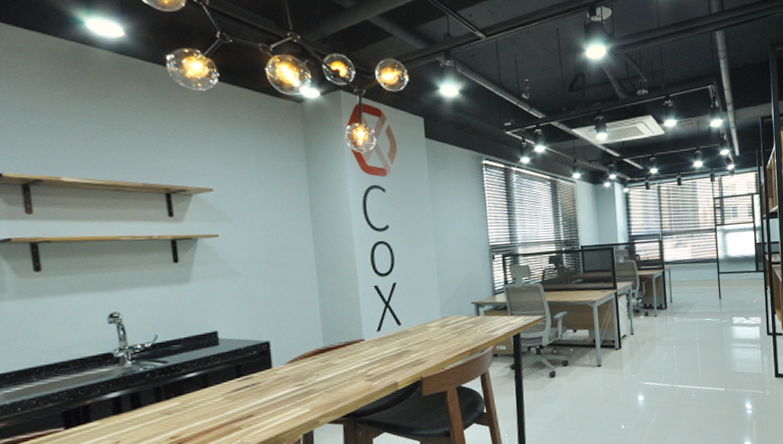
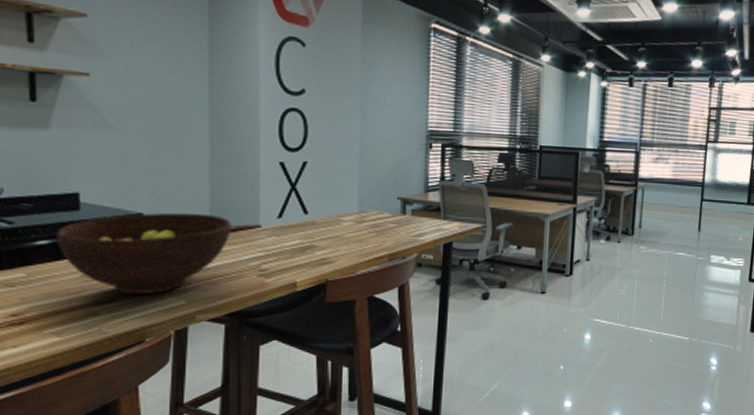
fruit bowl: none [202,335,341,410] -> present [57,212,231,296]

